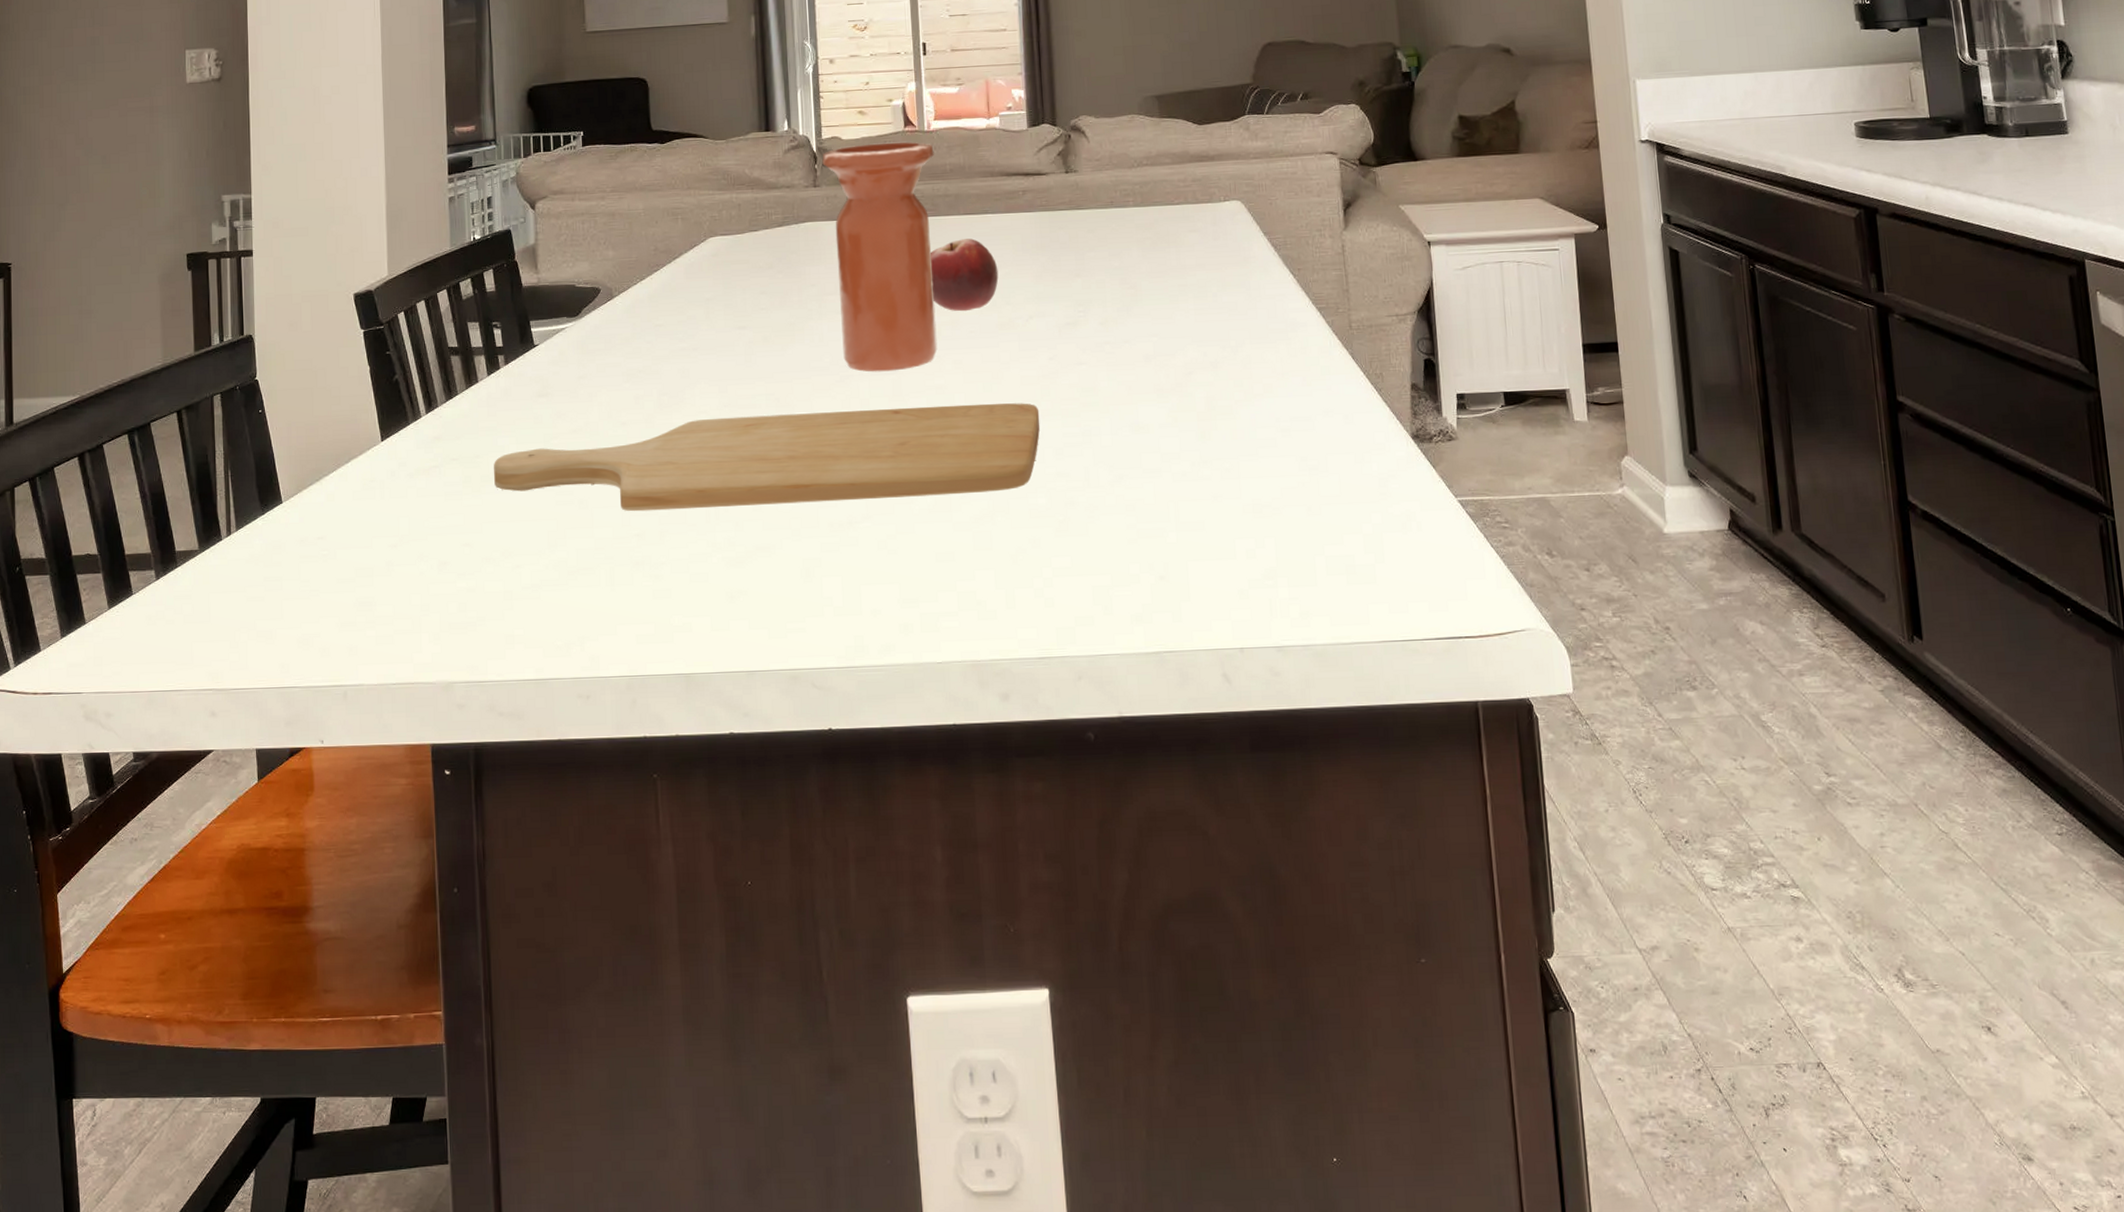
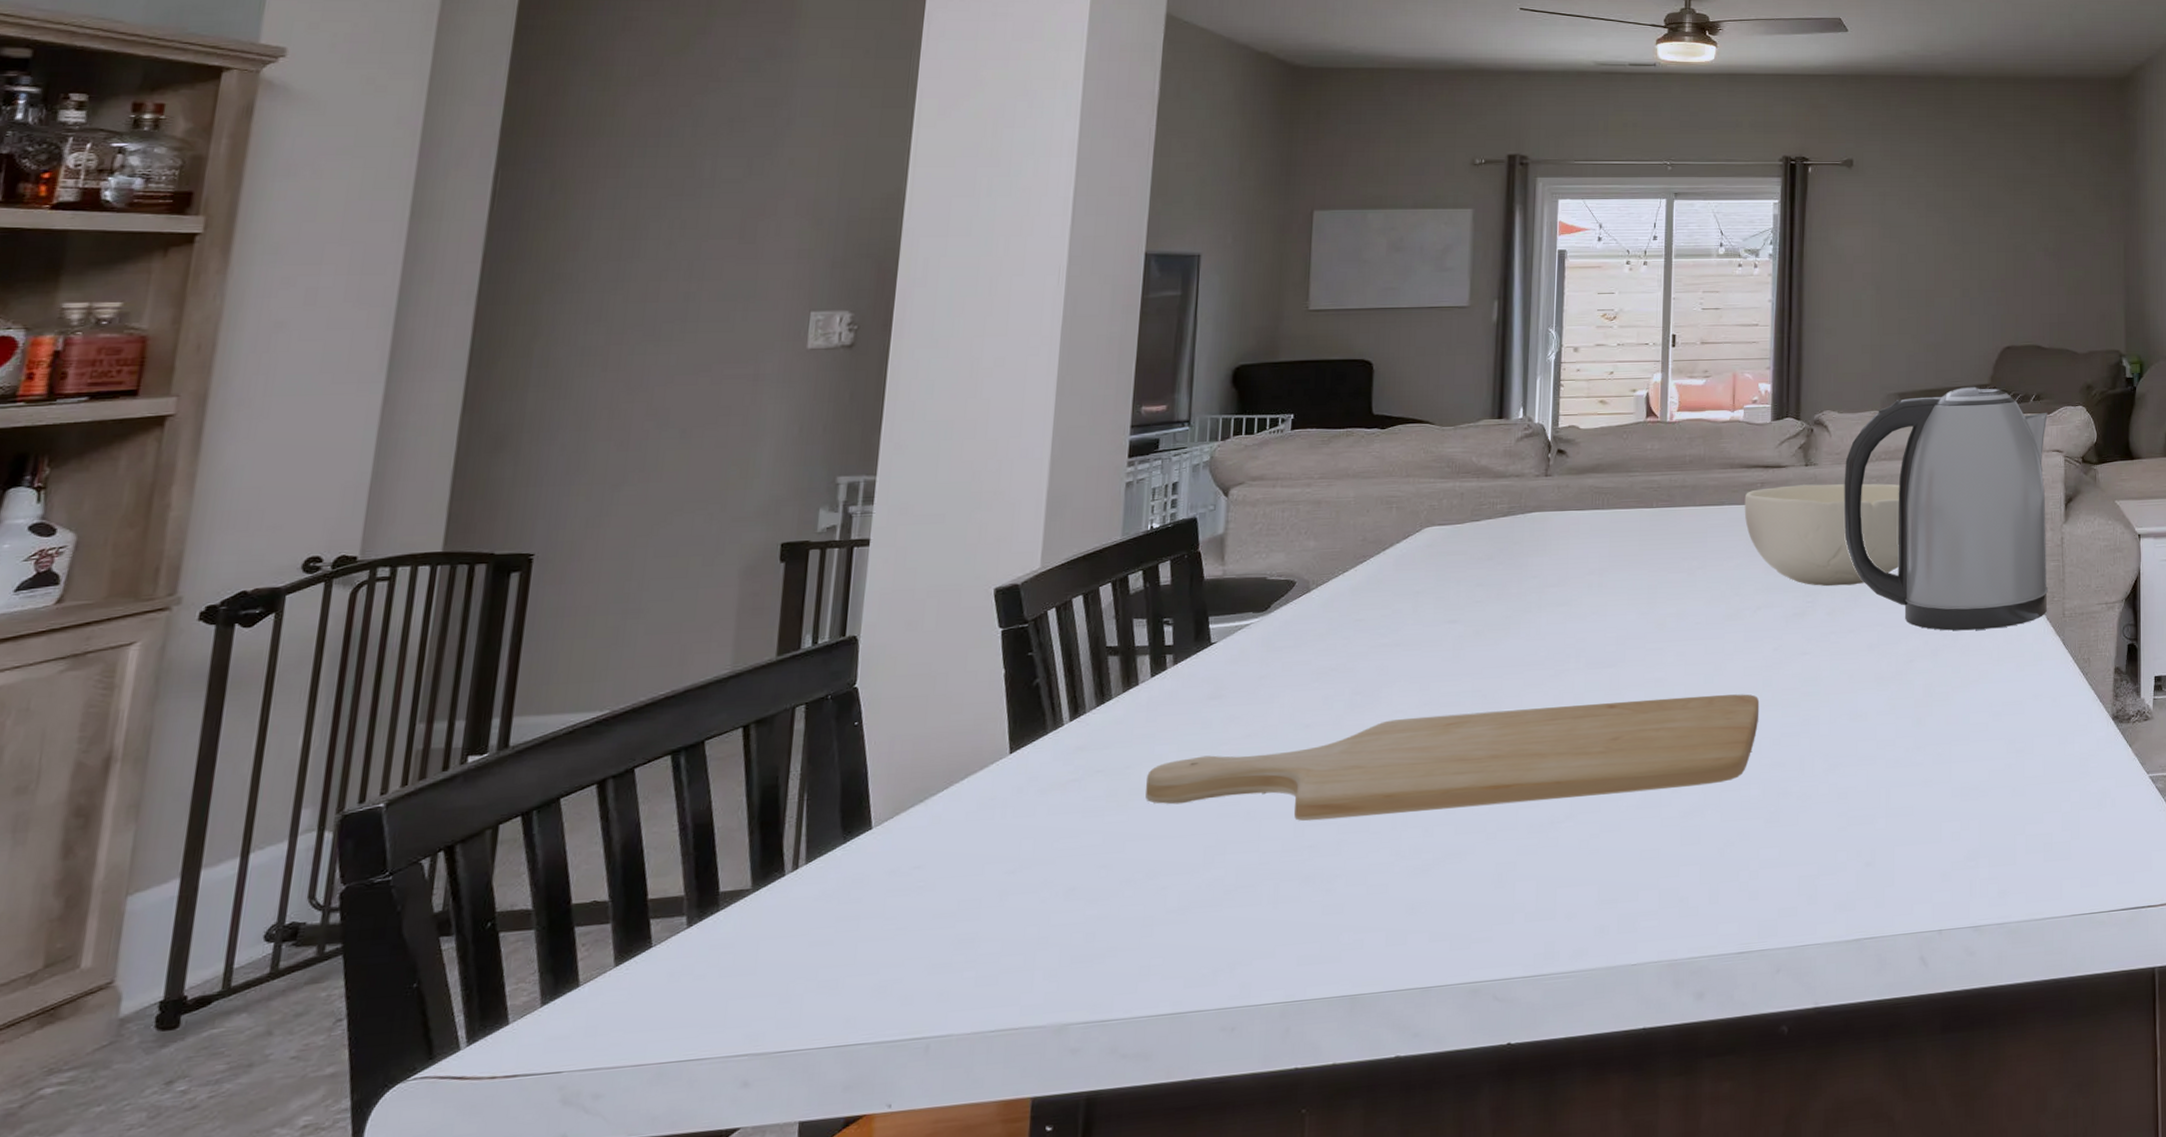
vase: present [822,141,938,372] -> none [1556,432,1675,666]
fruit: present [931,238,999,312] -> none [1661,530,1730,603]
bowl: none [1007,190,1170,296] -> present [1744,483,1899,587]
kettle: none [1106,86,1333,343] -> present [1843,386,2049,631]

